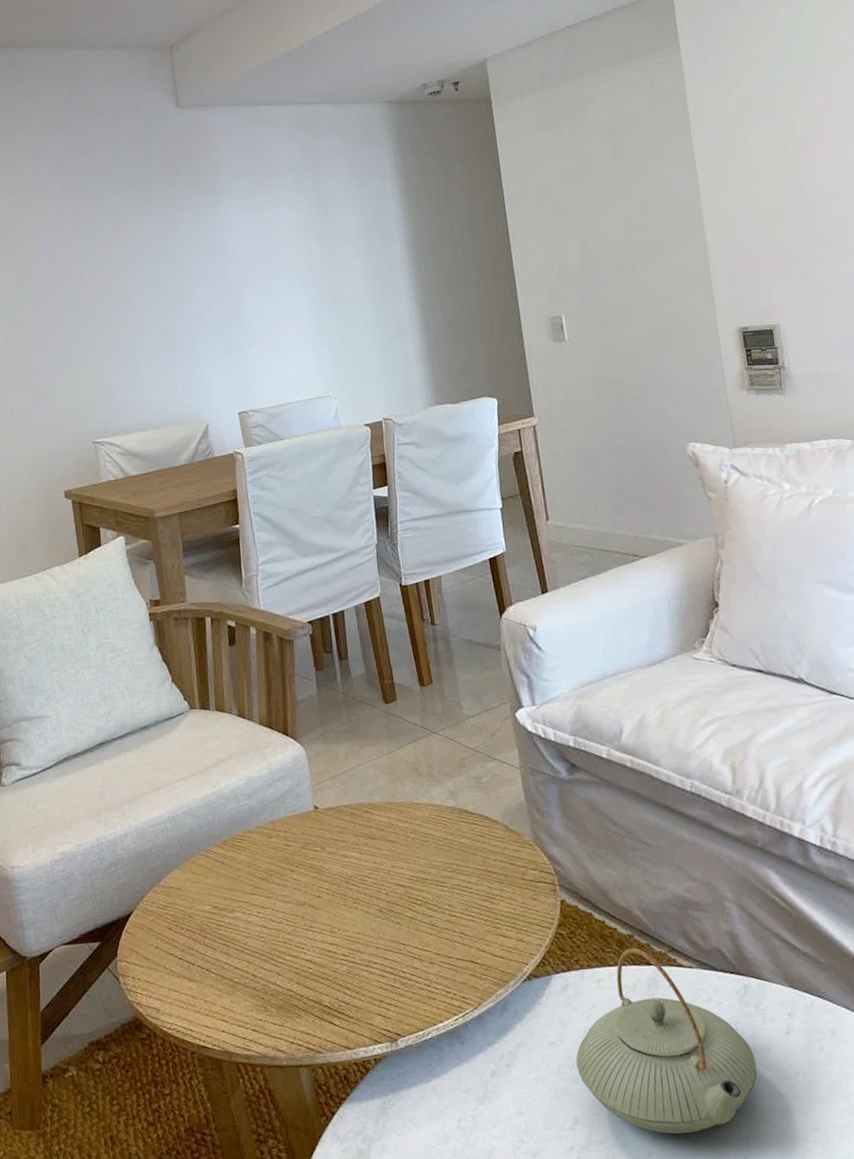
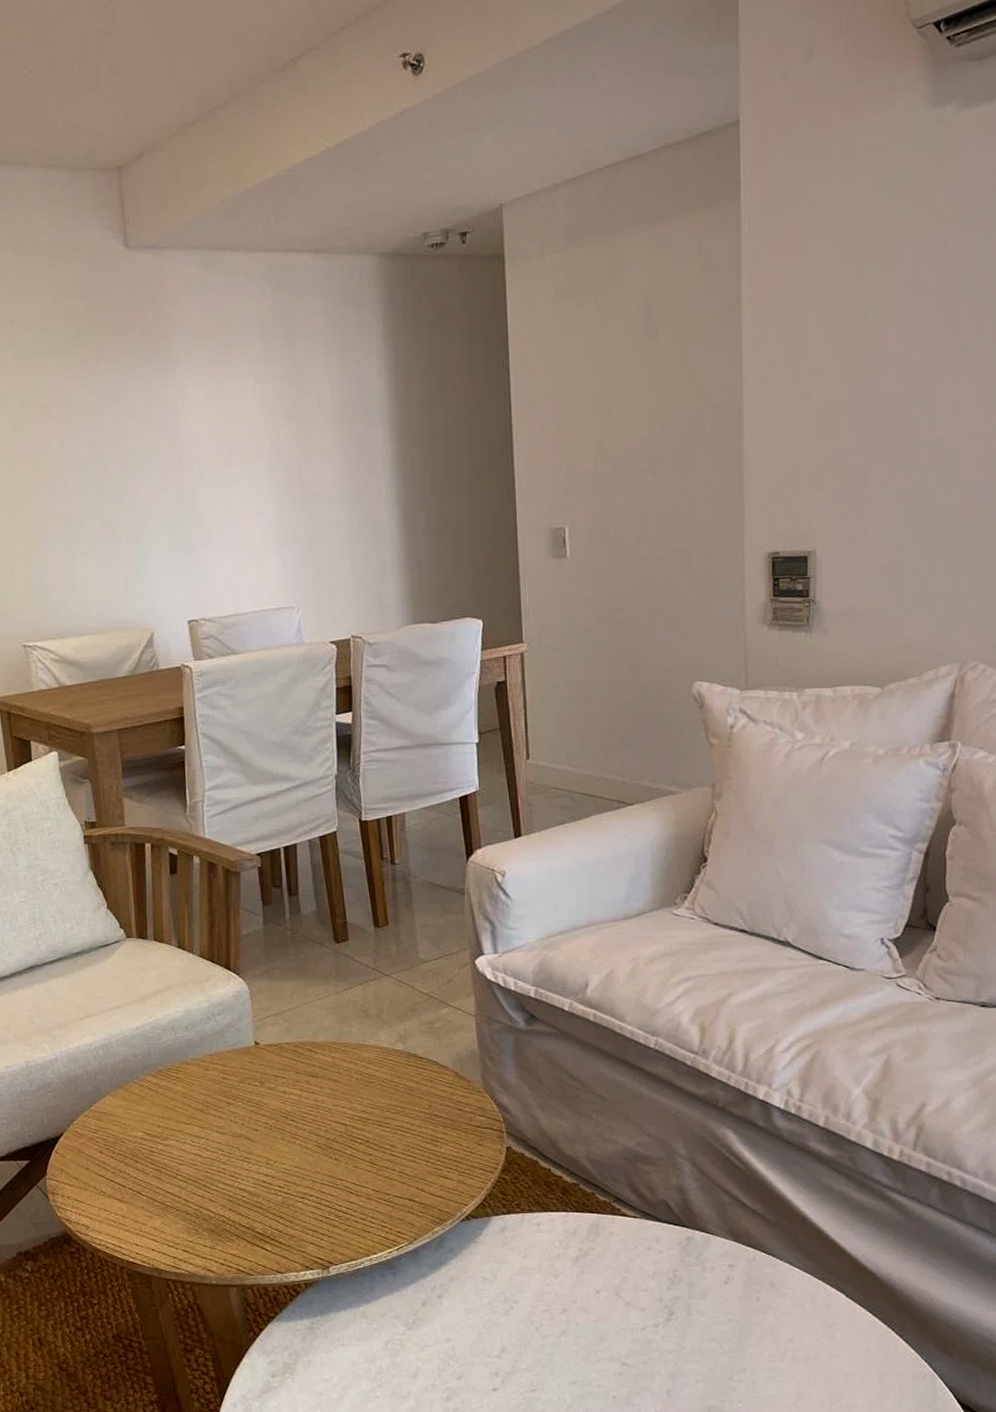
teapot: present [576,948,757,1135] -> none [509,1196,690,1367]

